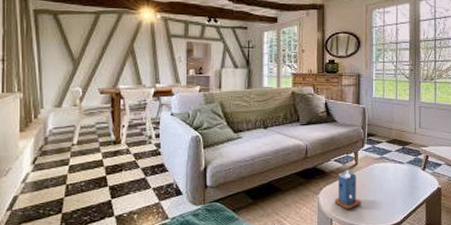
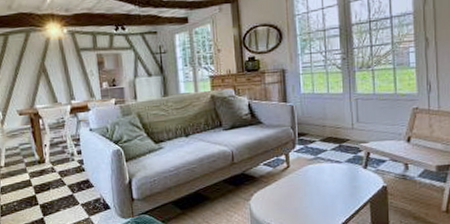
candle: present [334,170,362,210] -> none [267,173,297,215]

